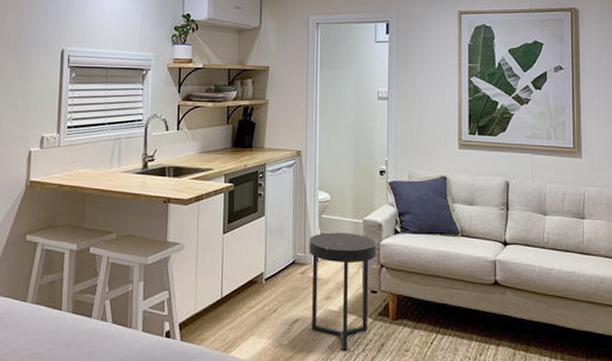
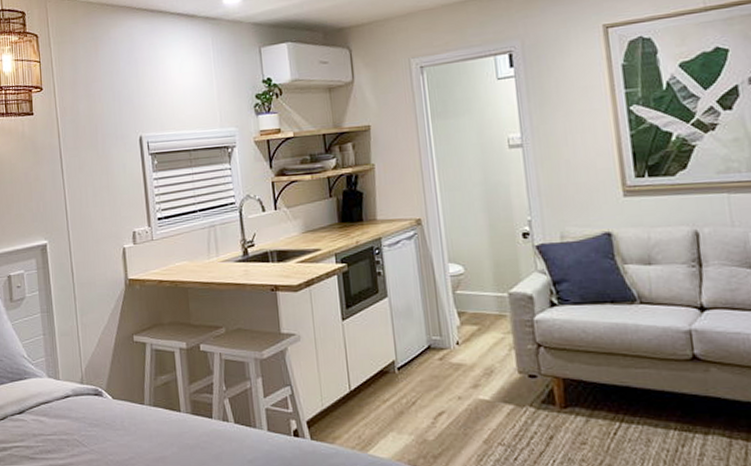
side table: present [309,232,377,351] -> none [444,309,531,445]

